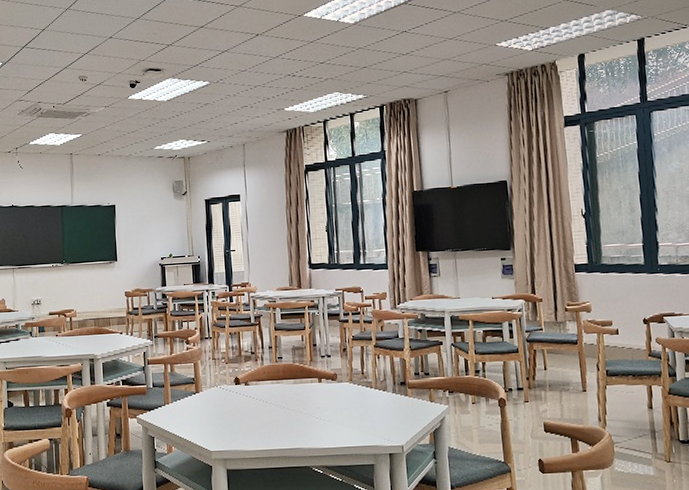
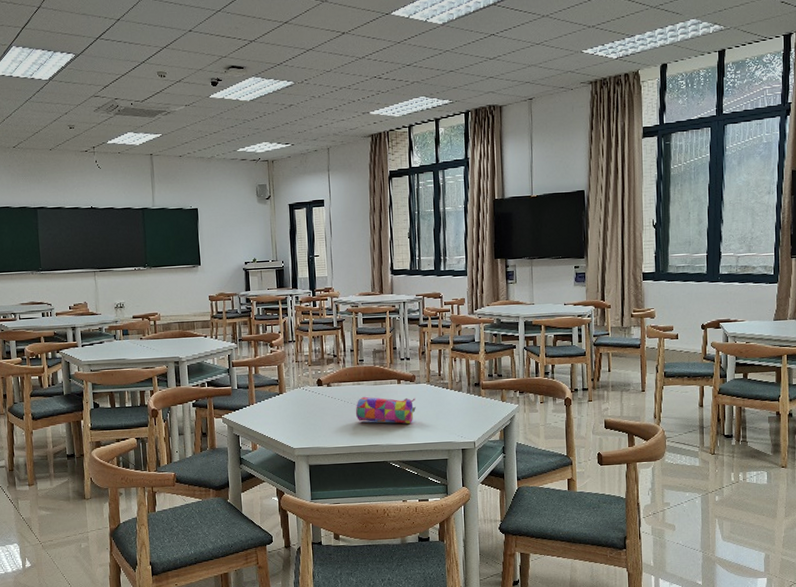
pencil case: none [274,396,339,426] -> present [355,396,416,425]

